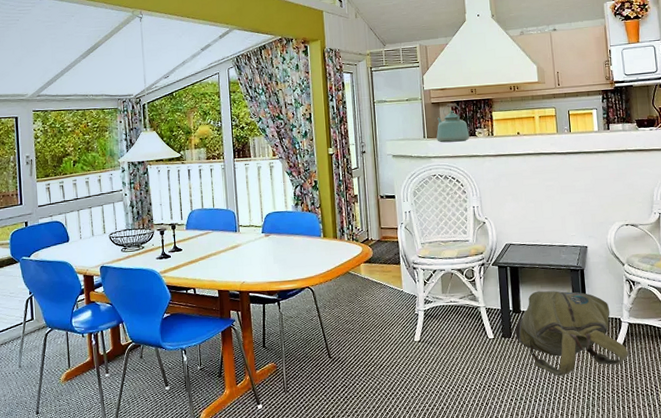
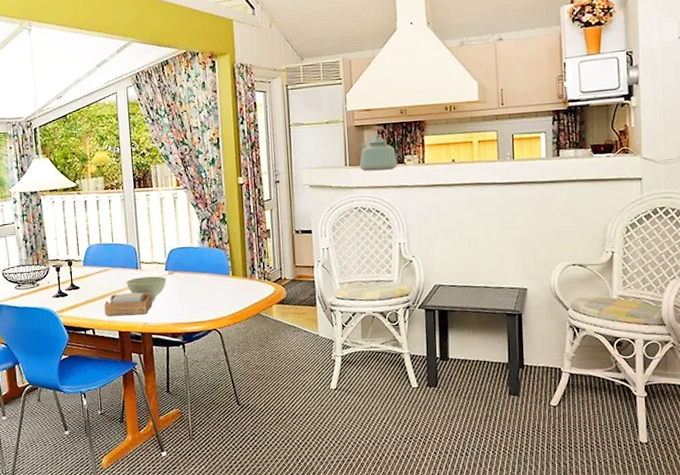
napkin holder: none [204,253,251,276] -> present [104,292,153,316]
bowl: none [225,238,263,262] -> present [126,276,167,301]
backpack: present [515,290,629,376] -> none [441,336,568,429]

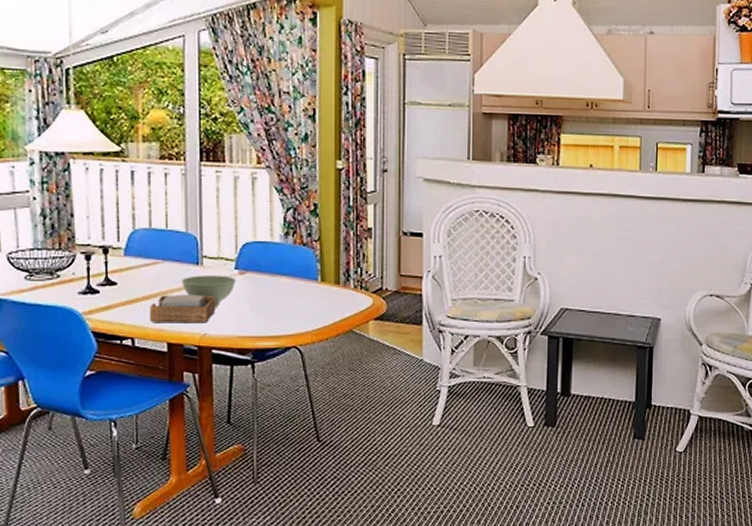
kettle: present [359,126,398,172] -> none [485,116,529,169]

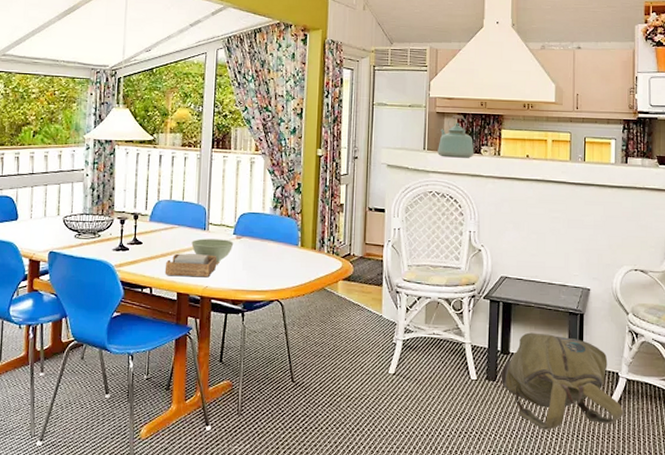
kettle: none [485,116,529,169] -> present [437,115,474,158]
backpack: none [561,370,695,476] -> present [501,332,624,430]

